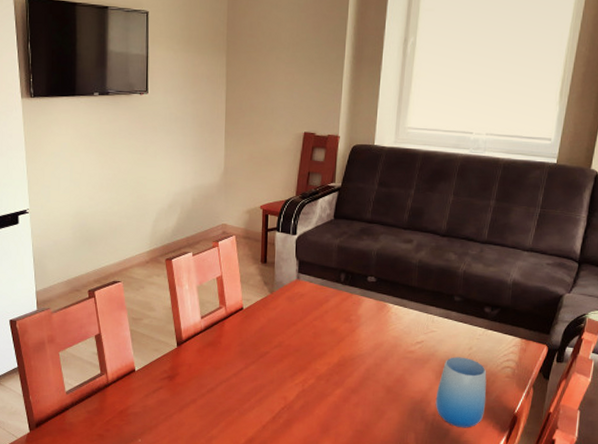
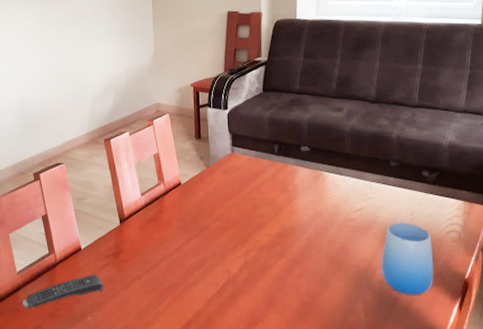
remote control: none [70,397,157,429] -> present [23,275,104,308]

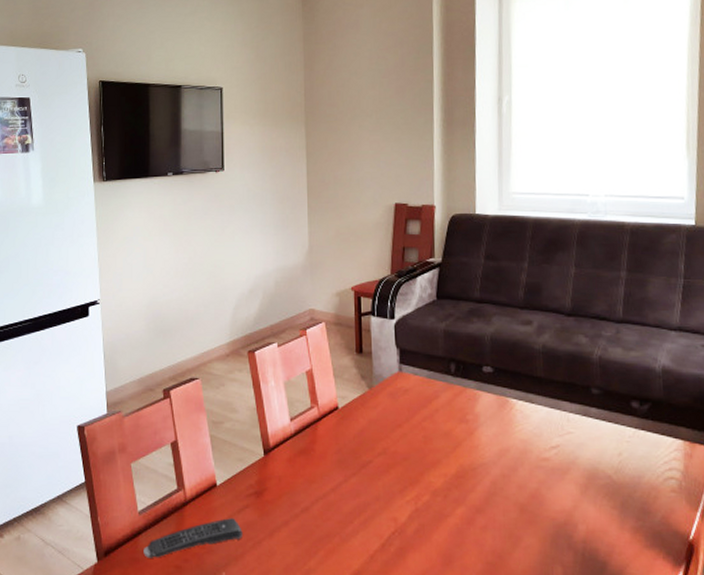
cup: present [381,223,434,296] -> none [583,465,650,560]

